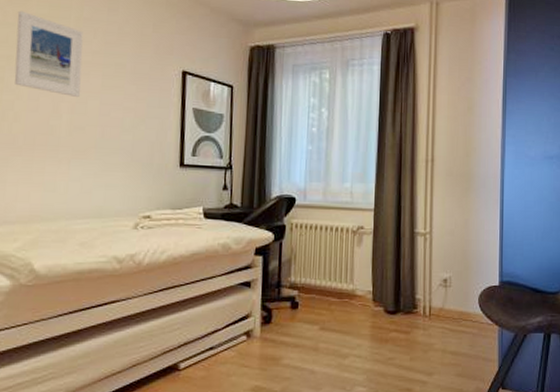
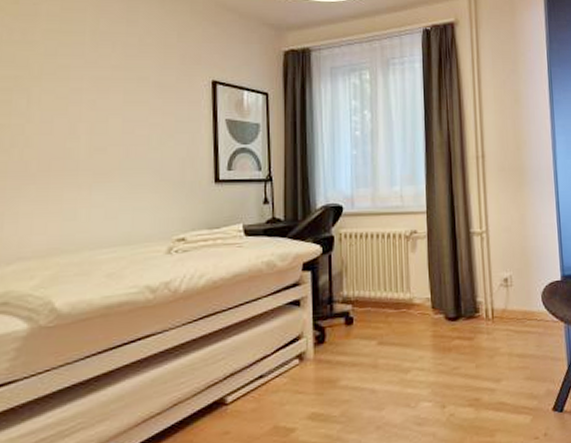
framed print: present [14,10,83,97] -> none [23,27,101,116]

